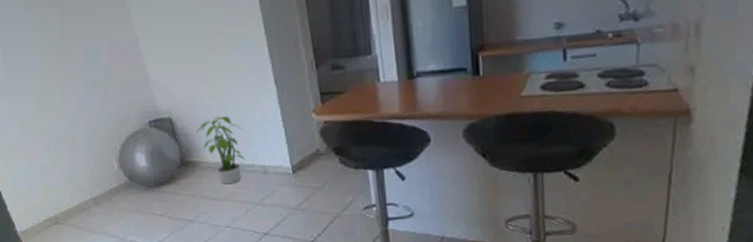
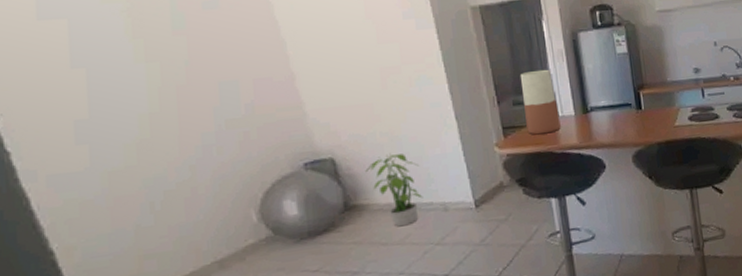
vase: none [339,29,382,102] -> present [519,69,561,135]

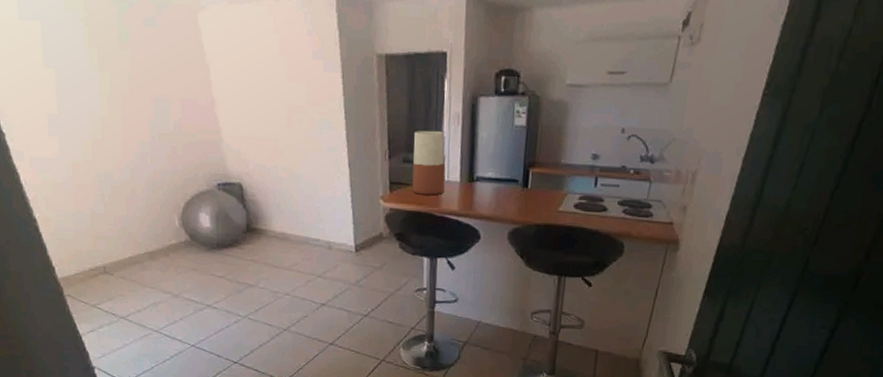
potted plant: present [365,154,423,227] -> none [266,188,312,255]

